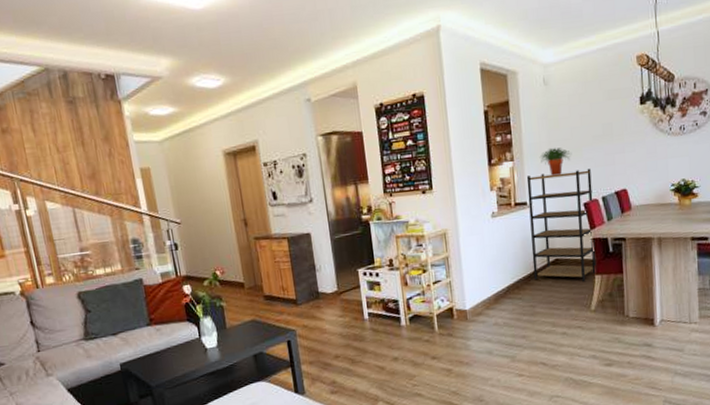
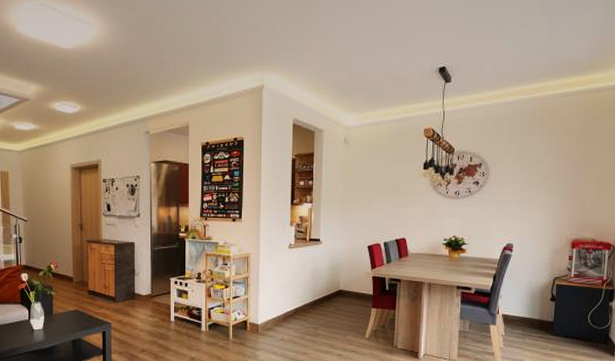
shelving unit: present [526,168,597,283] -> none [319,217,377,313]
potted plant: present [539,147,572,176] -> none [334,197,362,219]

